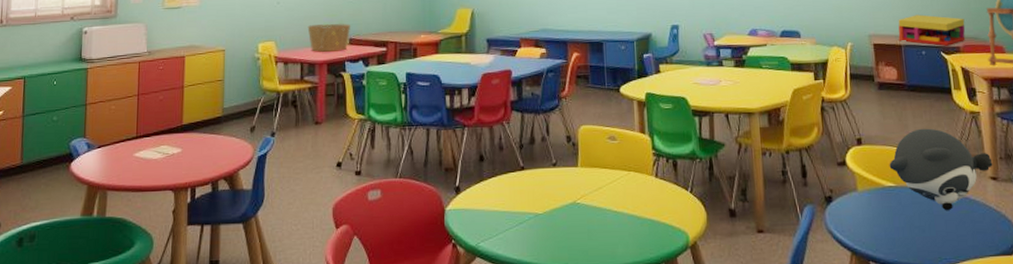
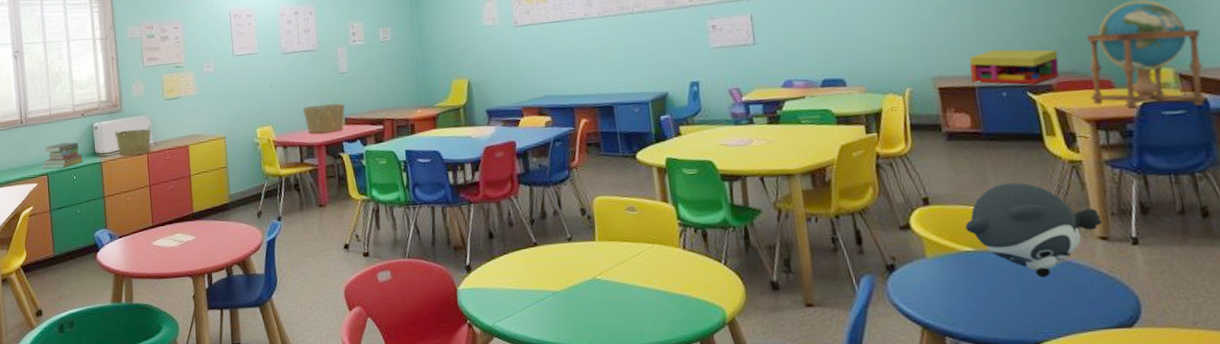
books: none [18,46,67,74] -> present [41,142,83,170]
basket: none [105,35,146,64] -> present [115,126,151,157]

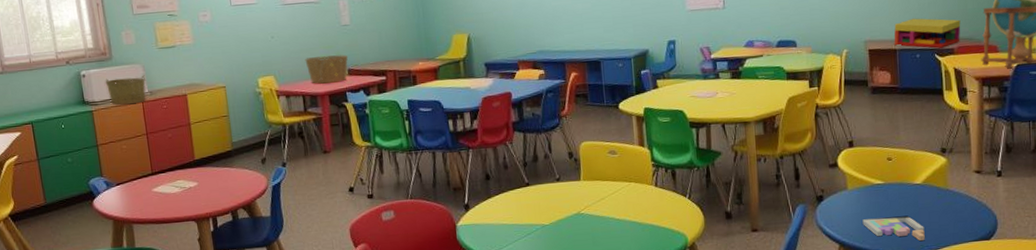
books: present [41,142,83,170] -> none [24,90,71,118]
puzzle: none [950,292,1039,327] -> present [862,215,925,242]
stuffed animal: present [965,182,1102,277] -> none [878,128,978,203]

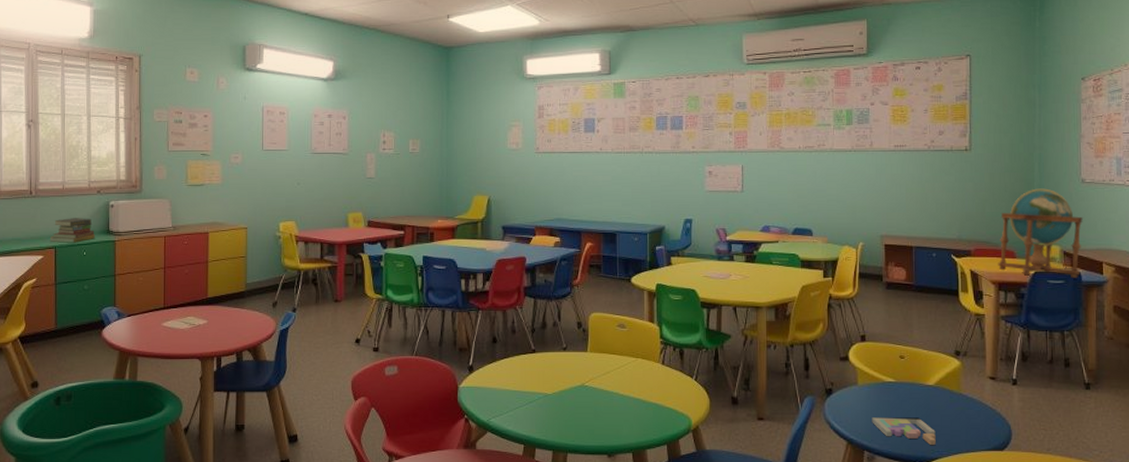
books: none [24,90,71,118] -> present [49,218,95,244]
basket: present [105,75,146,106] -> none [132,210,171,238]
basket: present [305,55,348,84] -> none [327,206,369,233]
toy box: present [894,18,961,49] -> none [910,217,978,250]

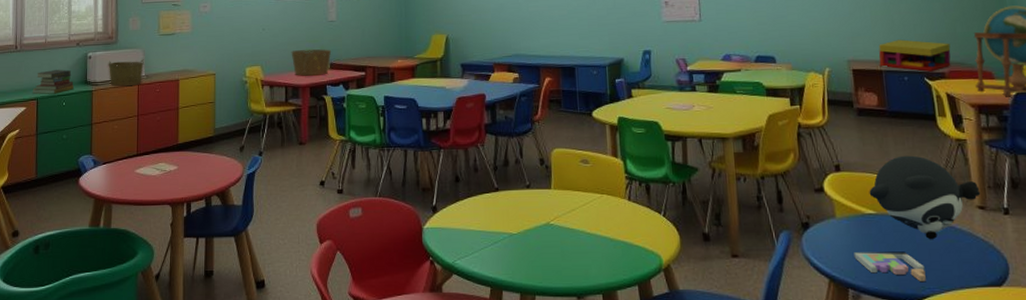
basket: none [132,210,171,238] -> present [108,59,144,87]
basket: none [327,206,369,233] -> present [291,49,331,76]
stuffed animal: none [890,328,993,406] -> present [869,155,981,239]
toy box: none [910,217,978,250] -> present [878,39,951,73]

